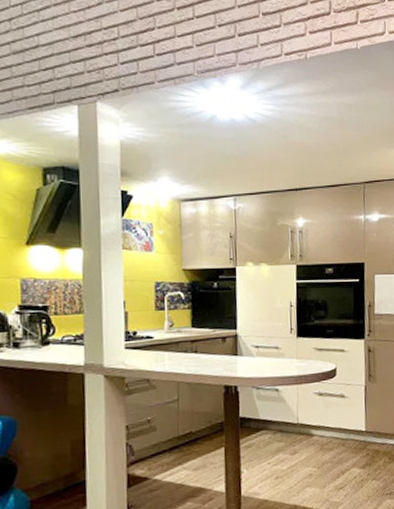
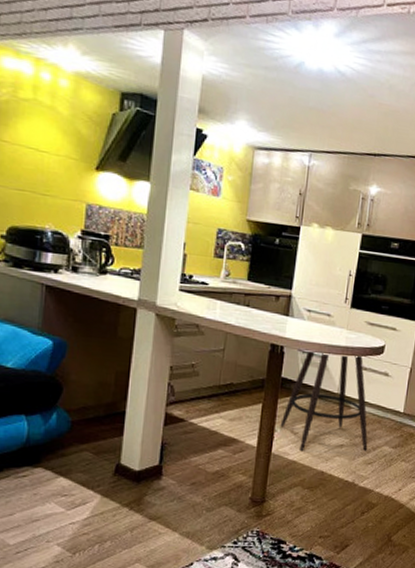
bar stool: none [245,380,337,489] -> present [280,350,368,452]

